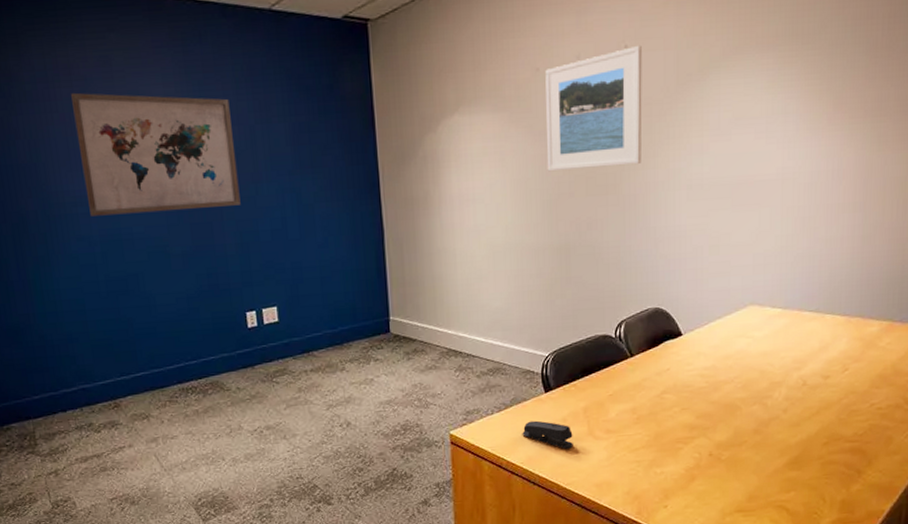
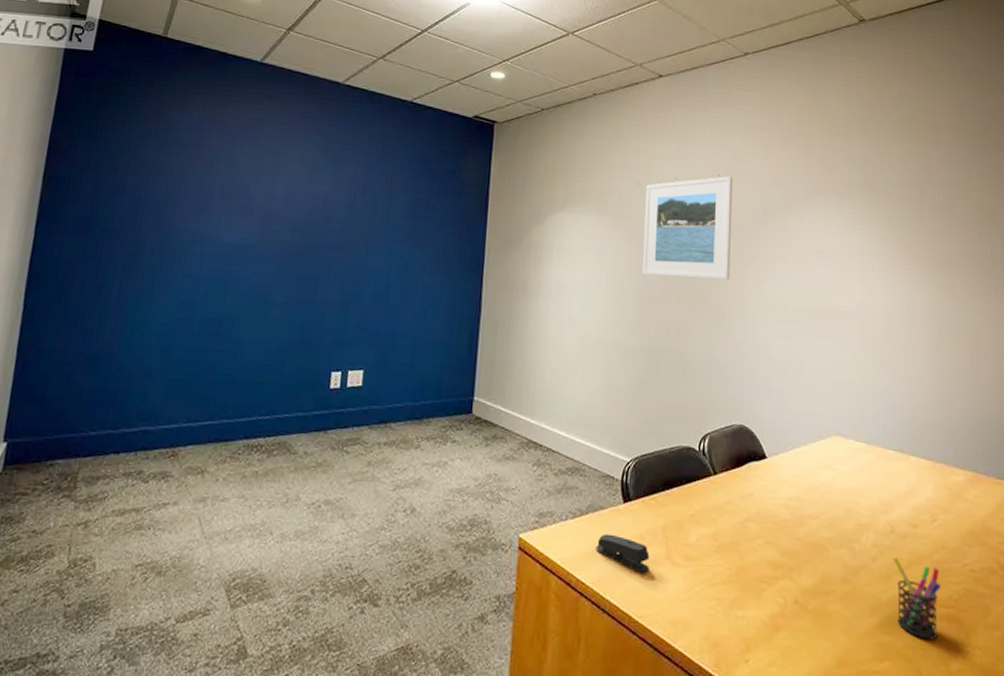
wall art: present [71,92,241,216] -> none [204,144,359,266]
pen holder: none [802,405,848,471] -> present [892,556,941,640]

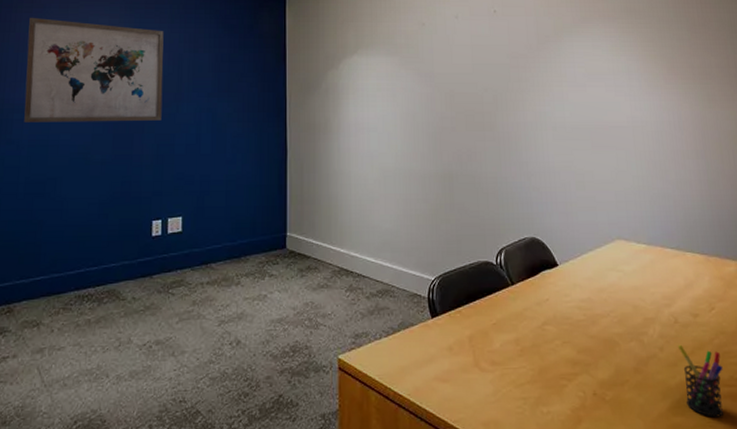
wall art: none [204,144,359,266] -> present [24,17,164,123]
stapler: present [596,533,650,573] -> none [409,348,460,381]
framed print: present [642,175,733,281] -> none [430,11,512,108]

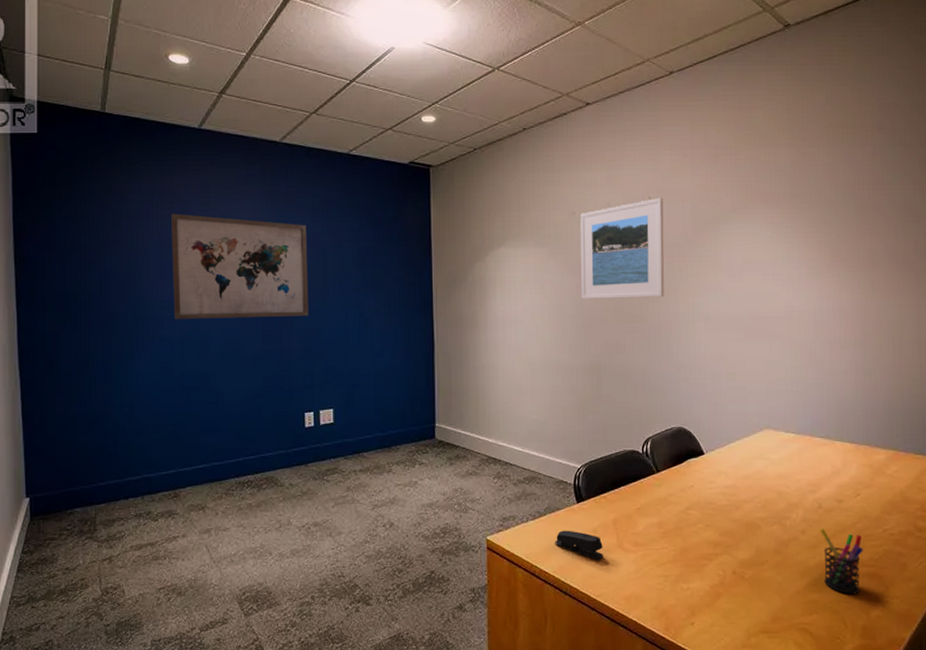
stapler: none [409,348,460,381] -> present [555,530,603,560]
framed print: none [430,11,512,108] -> present [580,197,664,300]

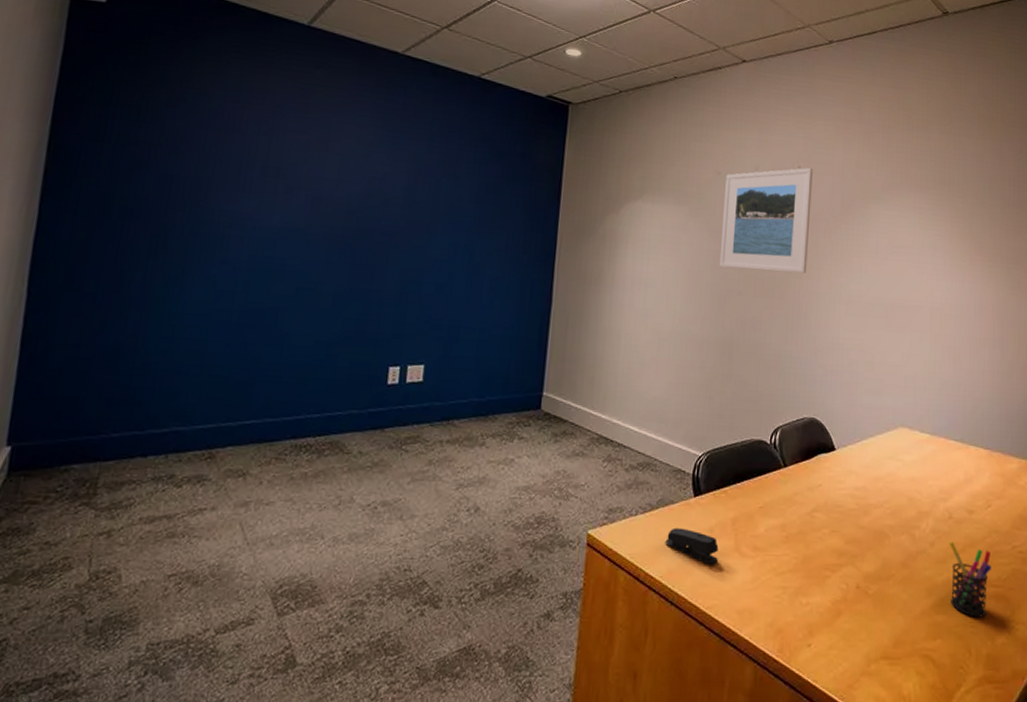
wall art: present [171,213,309,319] -> none [244,116,421,253]

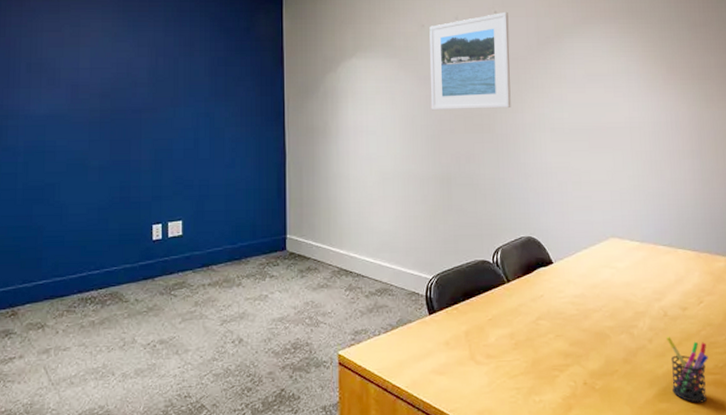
stapler: present [665,527,719,565] -> none [407,343,456,374]

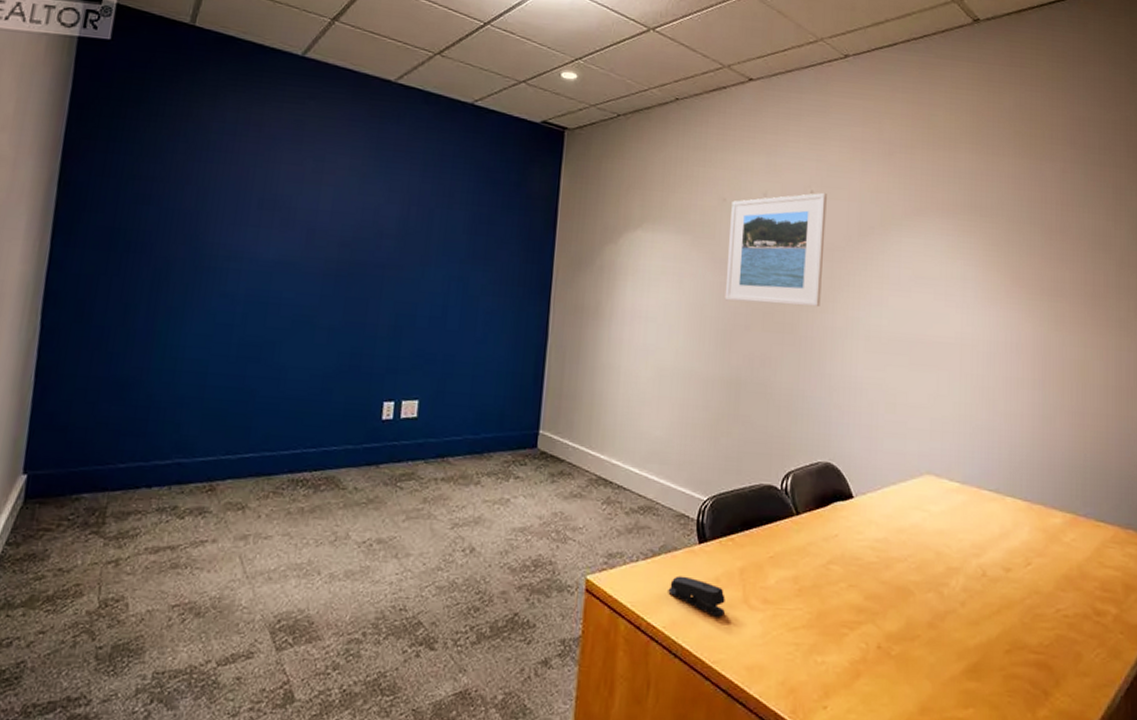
stapler: none [407,343,456,374] -> present [668,575,726,617]
pen holder: present [665,336,708,403] -> none [982,600,1032,687]

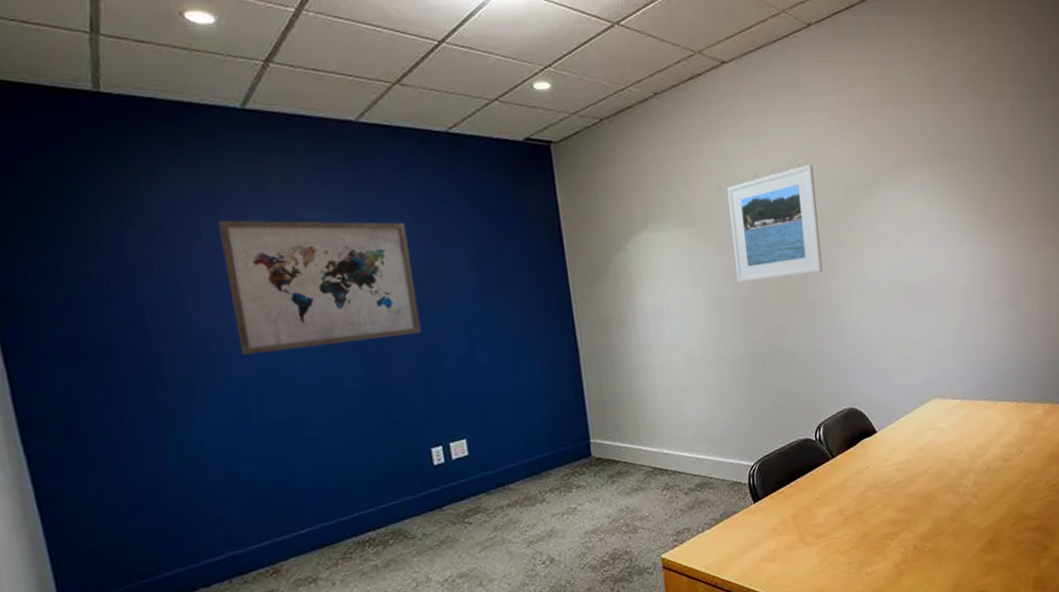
wall art: none [241,149,414,286] -> present [218,220,422,355]
stapler: present [668,575,726,617] -> none [735,532,786,560]

